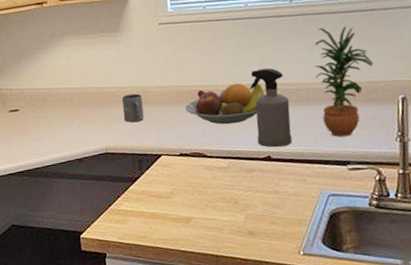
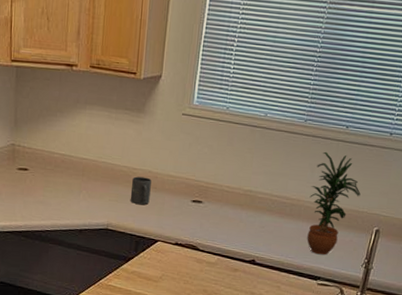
fruit bowl: present [185,83,264,125] -> none [189,186,263,225]
spray bottle: present [249,67,293,147] -> none [246,178,283,253]

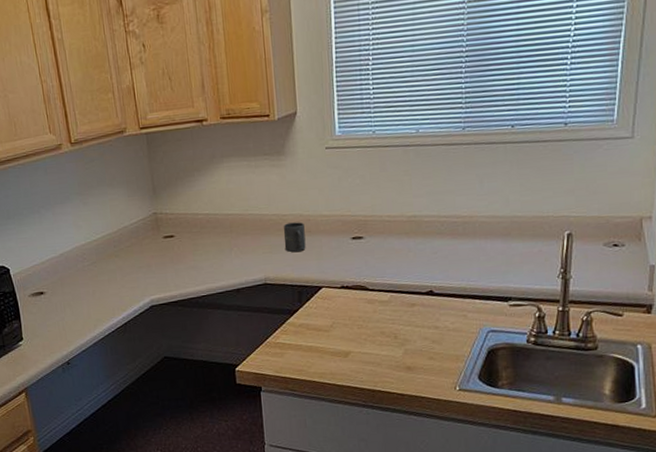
potted plant: present [307,151,361,255] -> none [482,157,542,273]

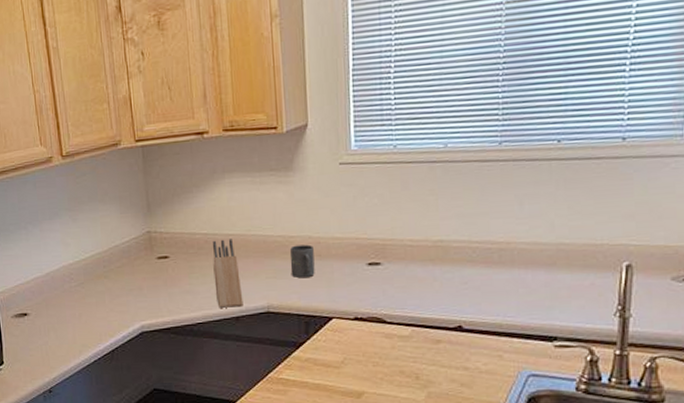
knife block: none [214,218,243,281] -> present [213,239,243,308]

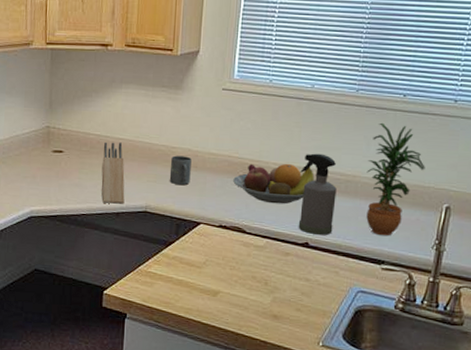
fruit bowl: none [364,239,460,286] -> present [233,163,314,204]
spray bottle: none [442,221,490,316] -> present [298,153,337,235]
potted plant: none [522,176,595,308] -> present [366,122,425,236]

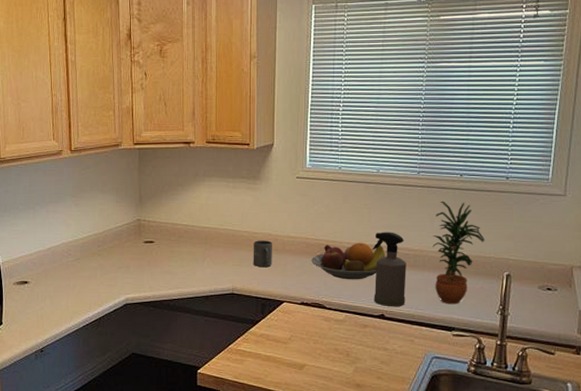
knife block: present [101,141,125,204] -> none [190,231,213,288]

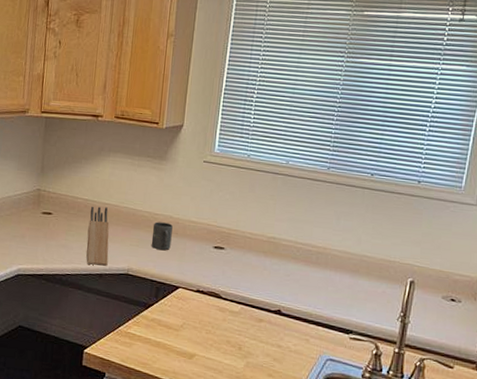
knife block: none [190,231,213,288] -> present [86,206,110,266]
fruit bowl: present [311,243,385,280] -> none [211,232,288,272]
spray bottle: present [372,232,406,306] -> none [271,225,308,304]
potted plant: present [432,200,485,305] -> none [336,199,391,307]

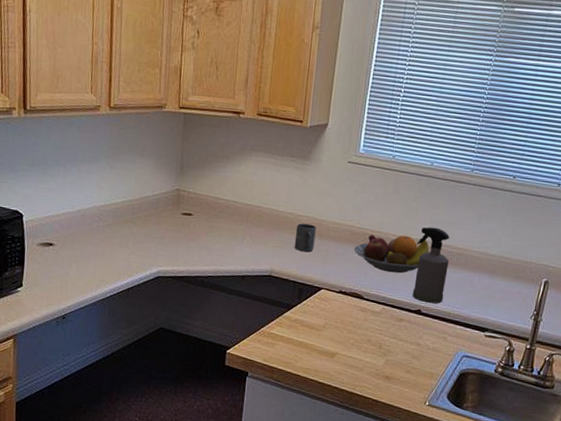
knife block: present [86,206,110,266] -> none [228,207,252,268]
fruit bowl: none [211,232,288,272] -> present [354,234,429,274]
spray bottle: none [271,225,308,304] -> present [412,227,449,303]

